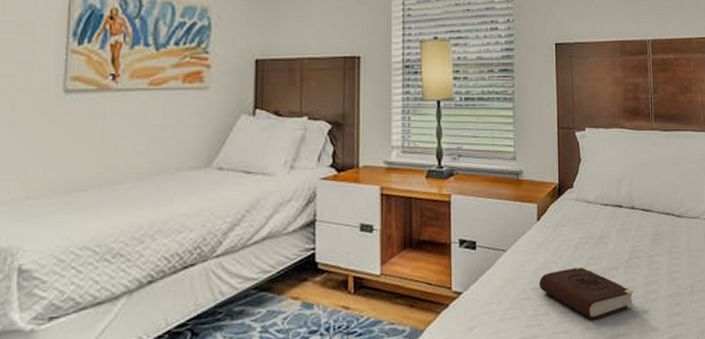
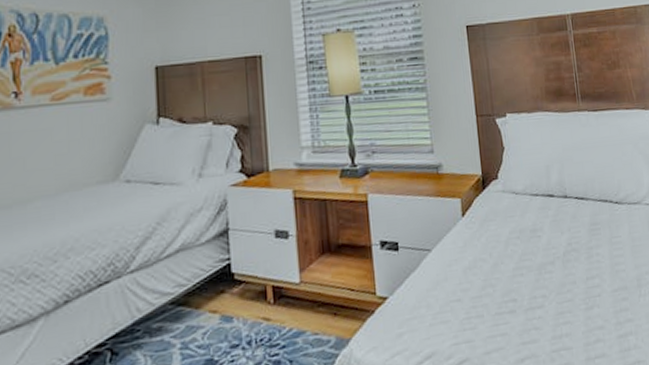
book: present [538,266,634,320] -> none [469,262,576,320]

